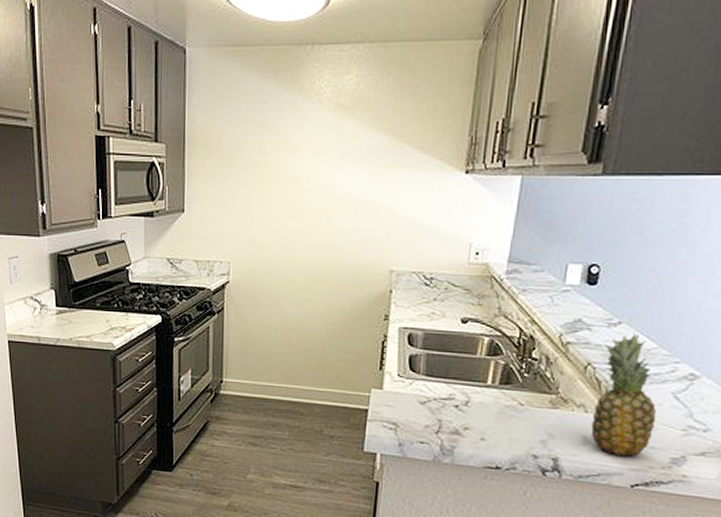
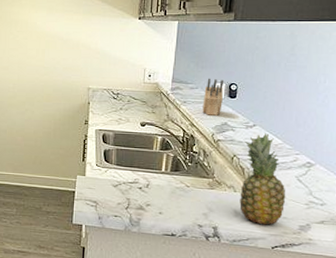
knife block: none [548,256,581,309] -> present [202,78,223,116]

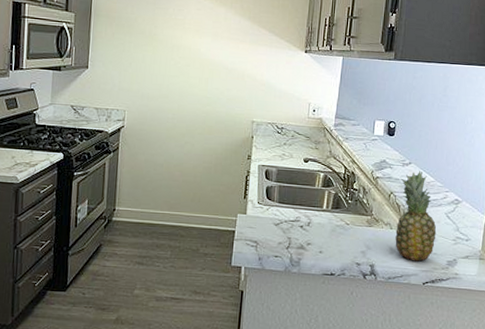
knife block: present [202,78,223,116] -> none [363,115,383,153]

